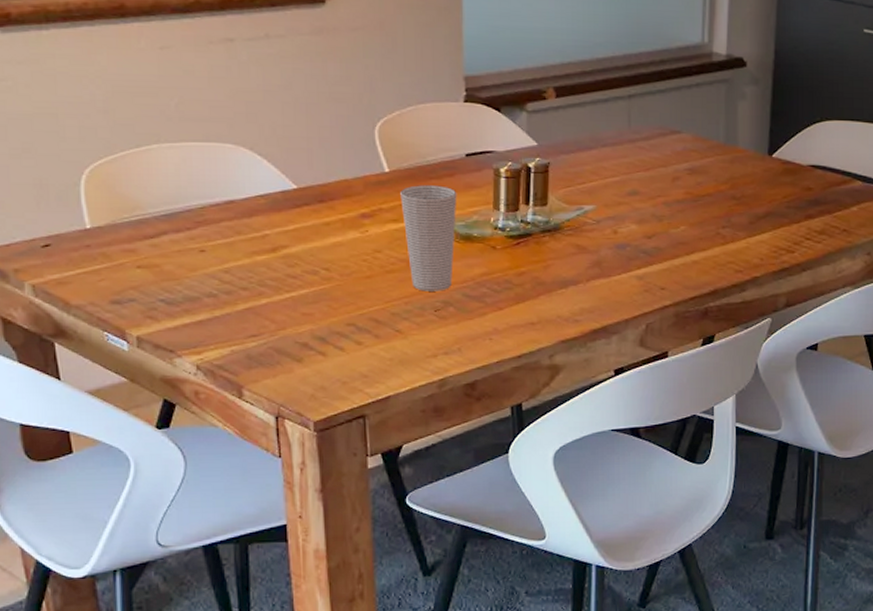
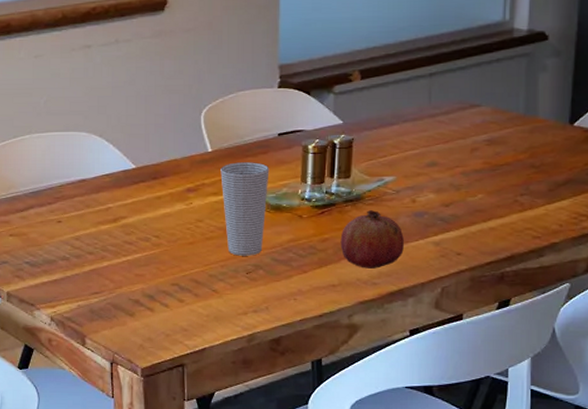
fruit: none [538,241,606,305] -> present [340,210,404,269]

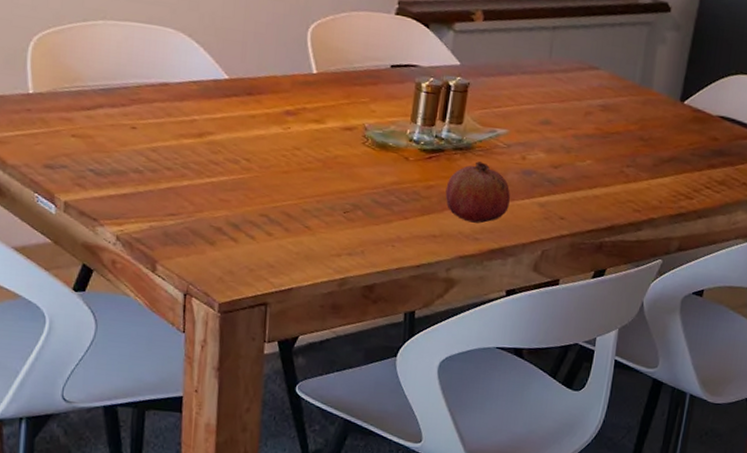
cup: present [220,162,270,256] -> none [324,89,378,194]

